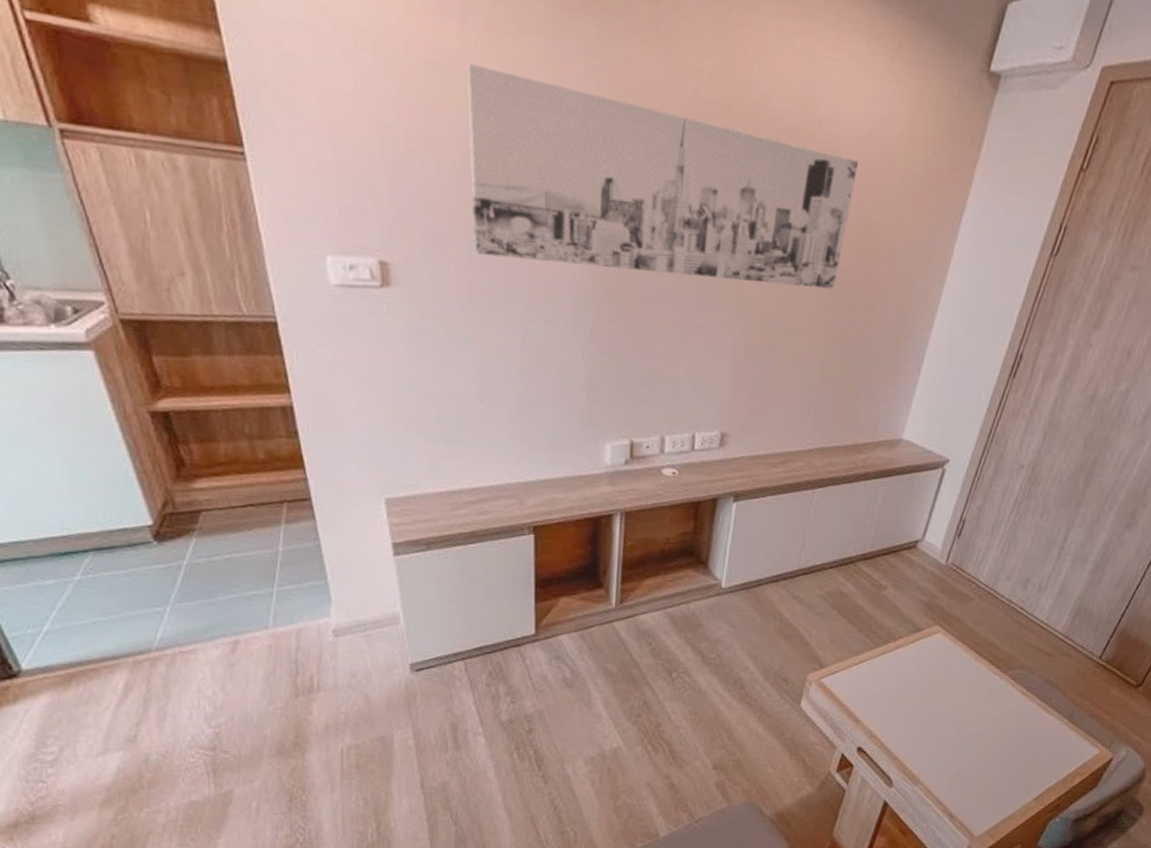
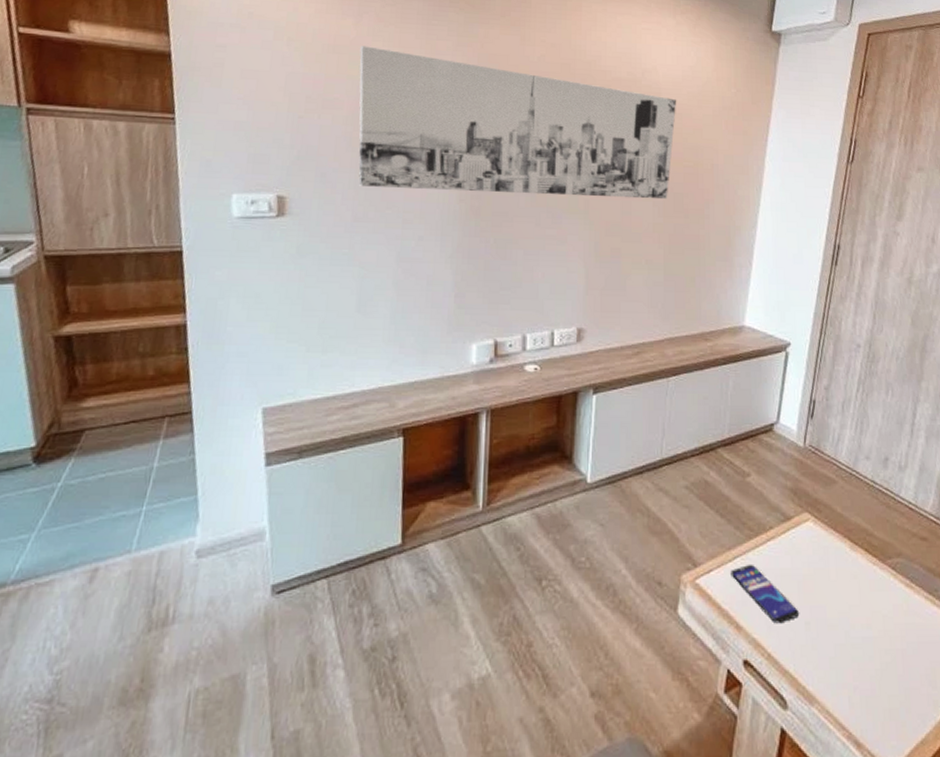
smartphone: none [855,669,917,719] -> present [731,565,800,624]

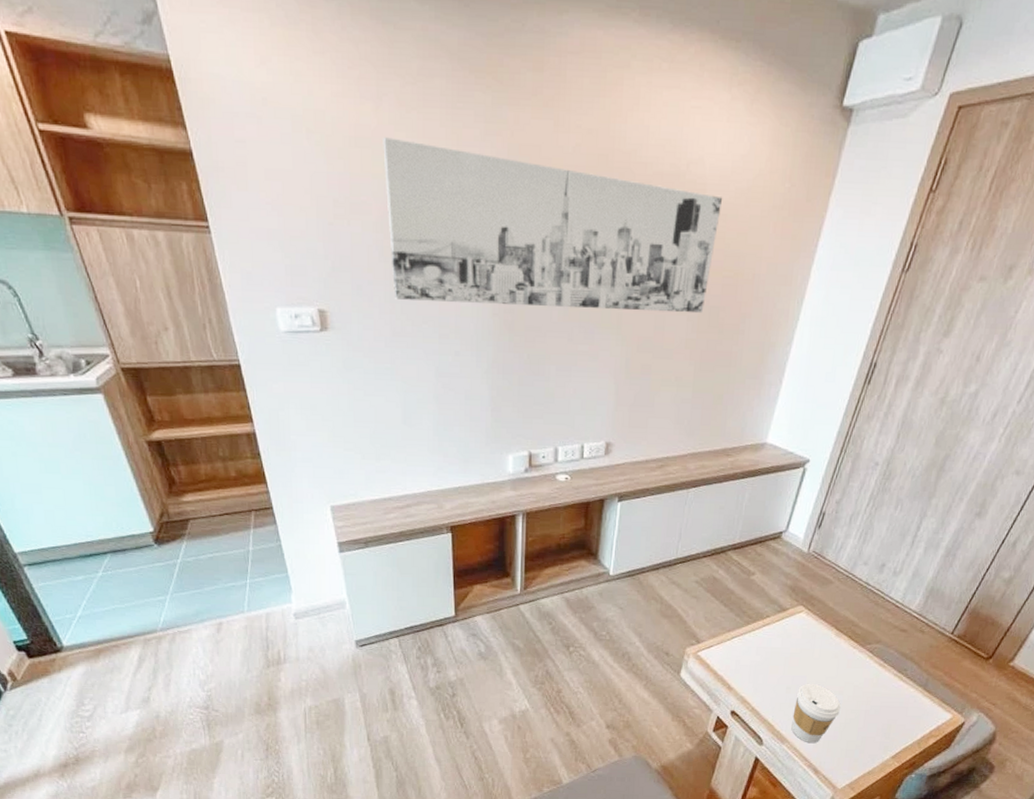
smartphone: present [731,565,800,624] -> none [728,644,783,687]
coffee cup: none [818,615,872,703] -> present [791,683,841,744]

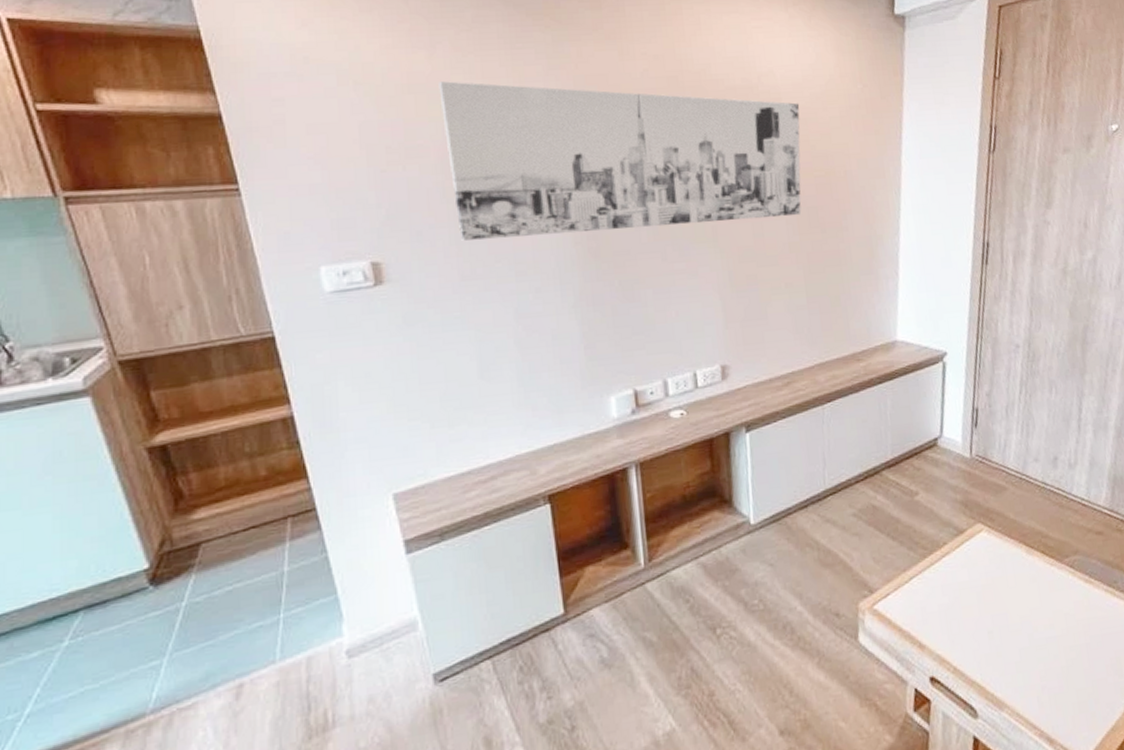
coffee cup: present [791,683,841,744] -> none [1001,620,1058,703]

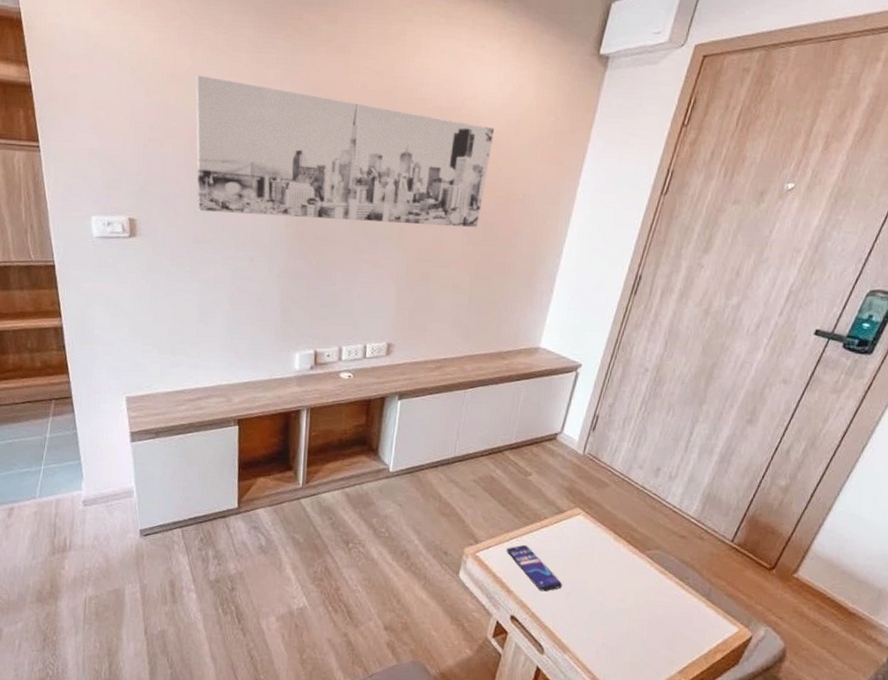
smartphone: none [908,583,982,637] -> present [506,545,563,592]

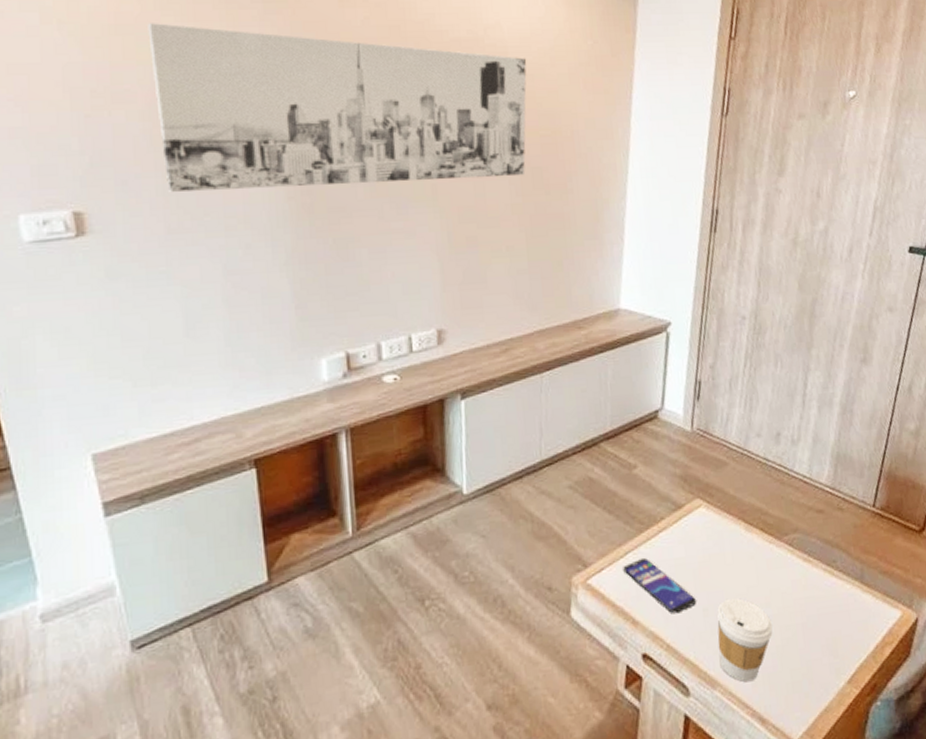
coffee cup: none [573,589,623,654] -> present [716,597,773,682]

